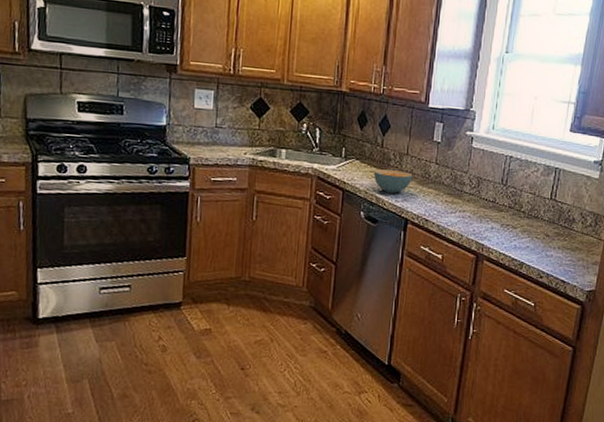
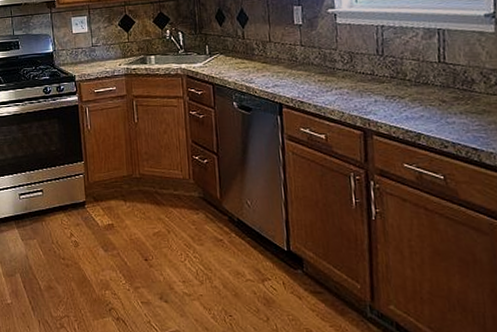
cereal bowl: present [373,169,413,193] -> none [239,58,280,81]

